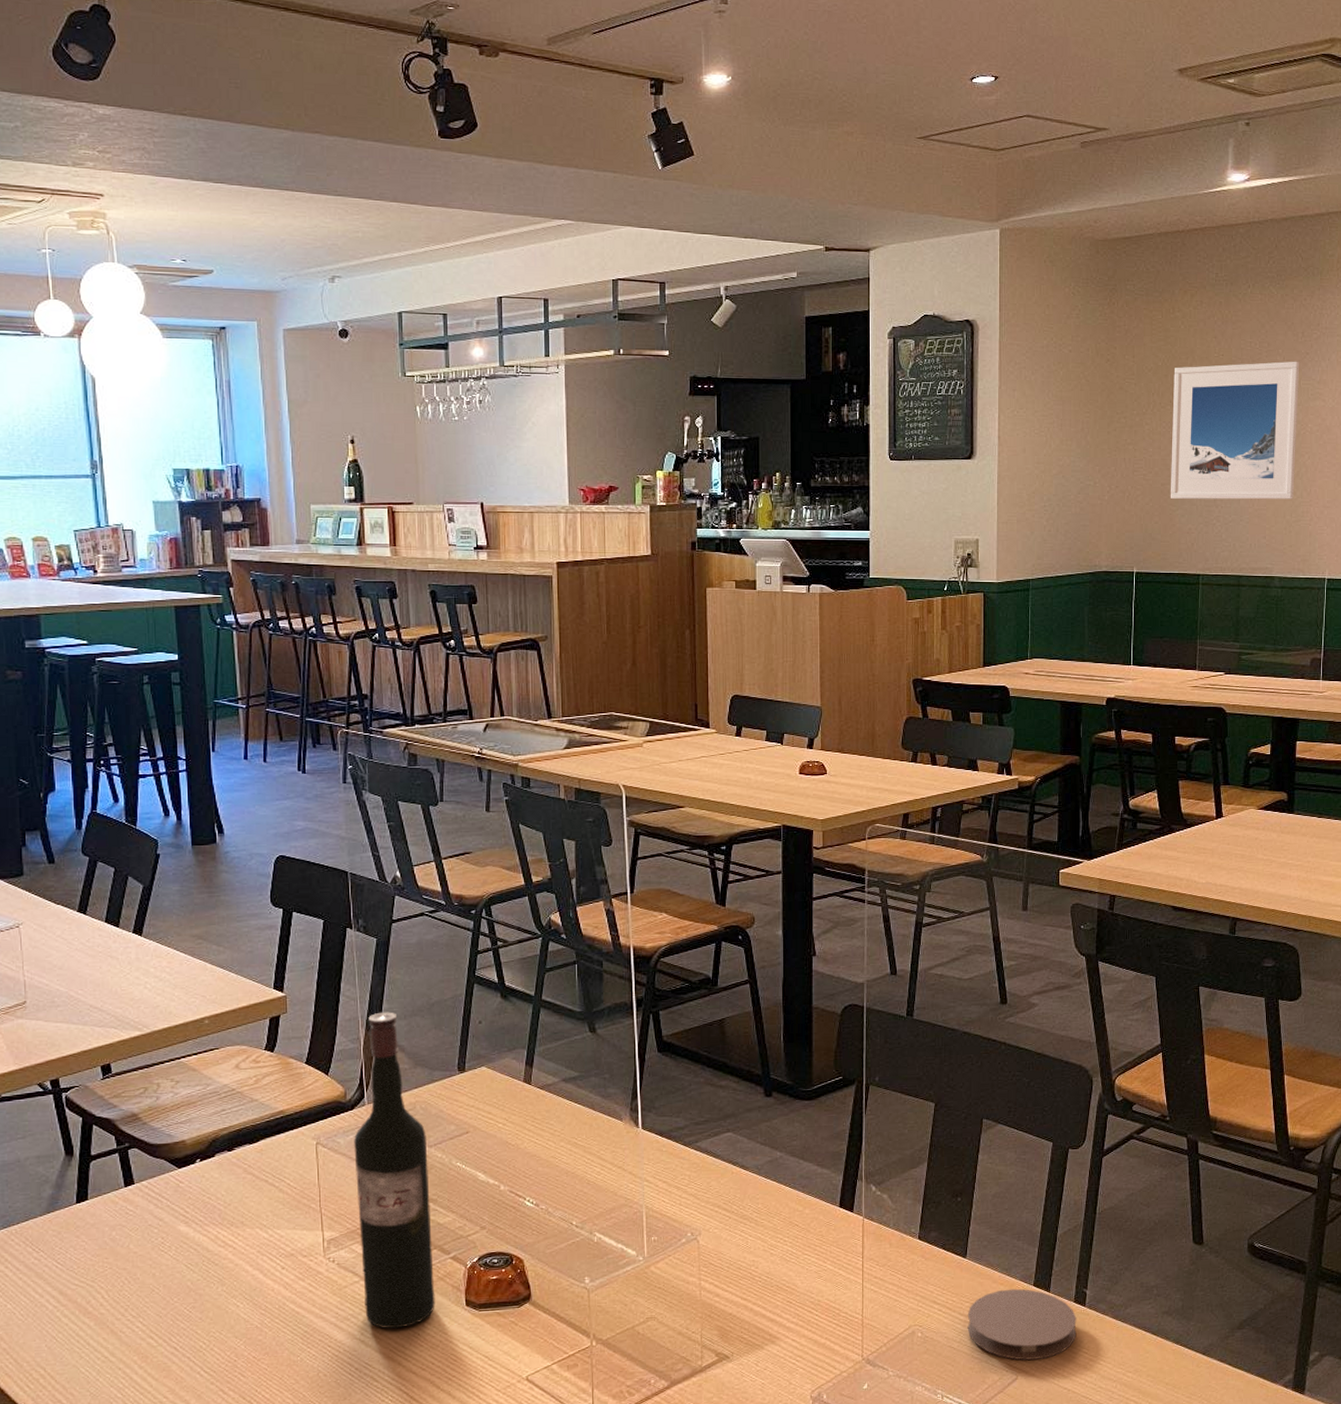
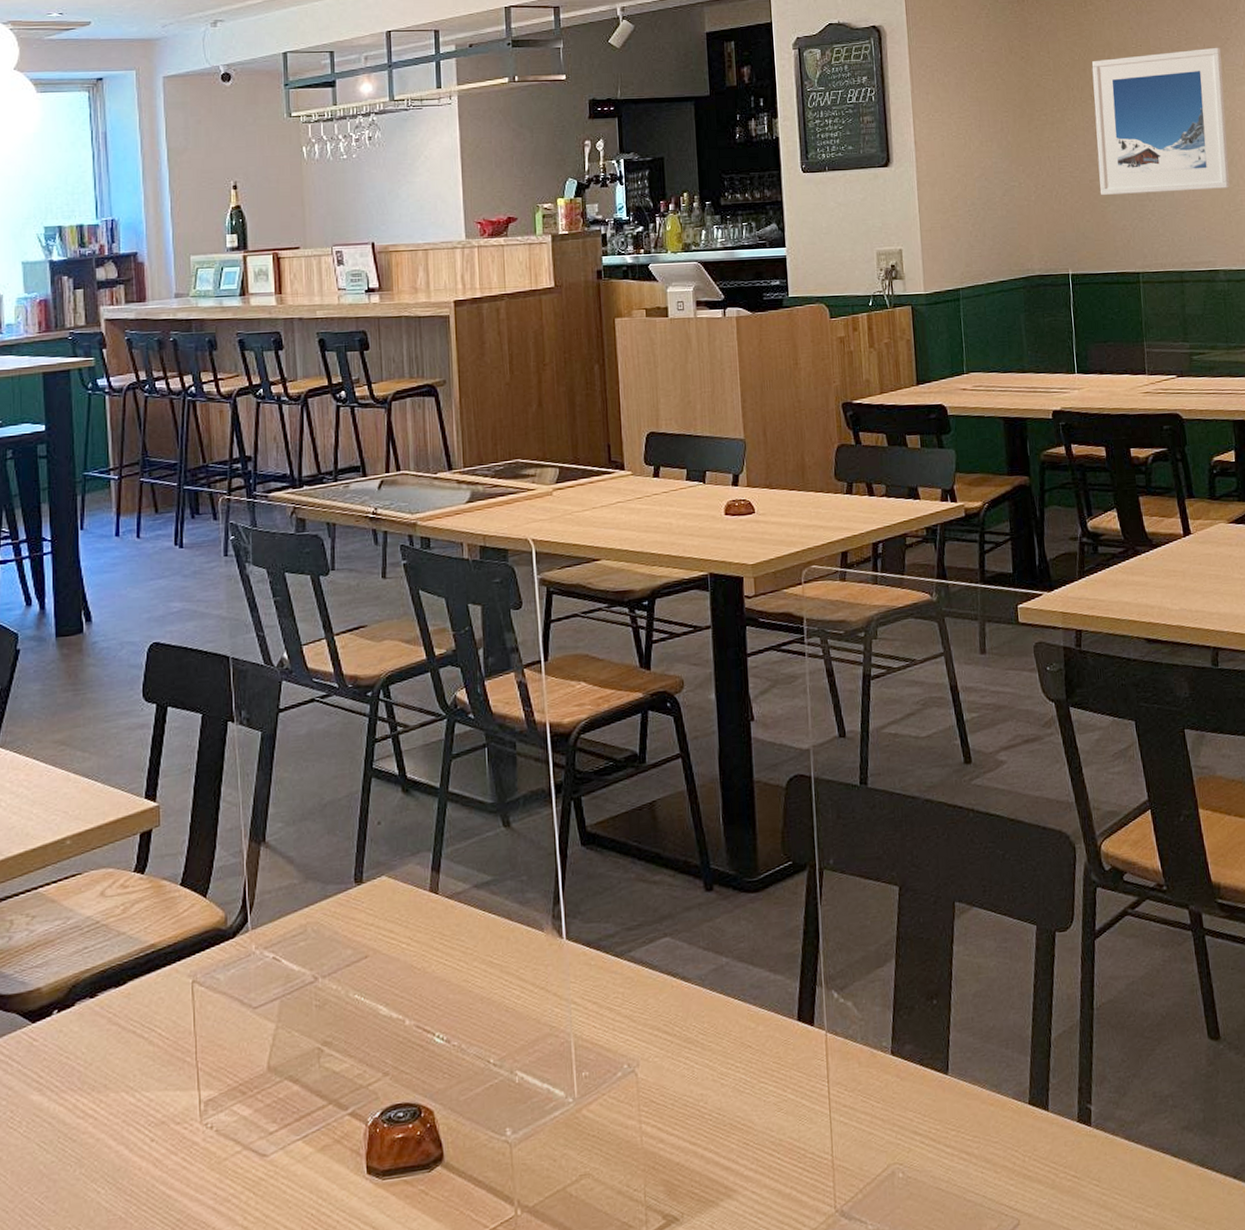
wine bottle: present [354,1012,435,1329] -> none [236,817,331,1210]
coaster: present [967,1288,1077,1360] -> none [954,1108,1084,1200]

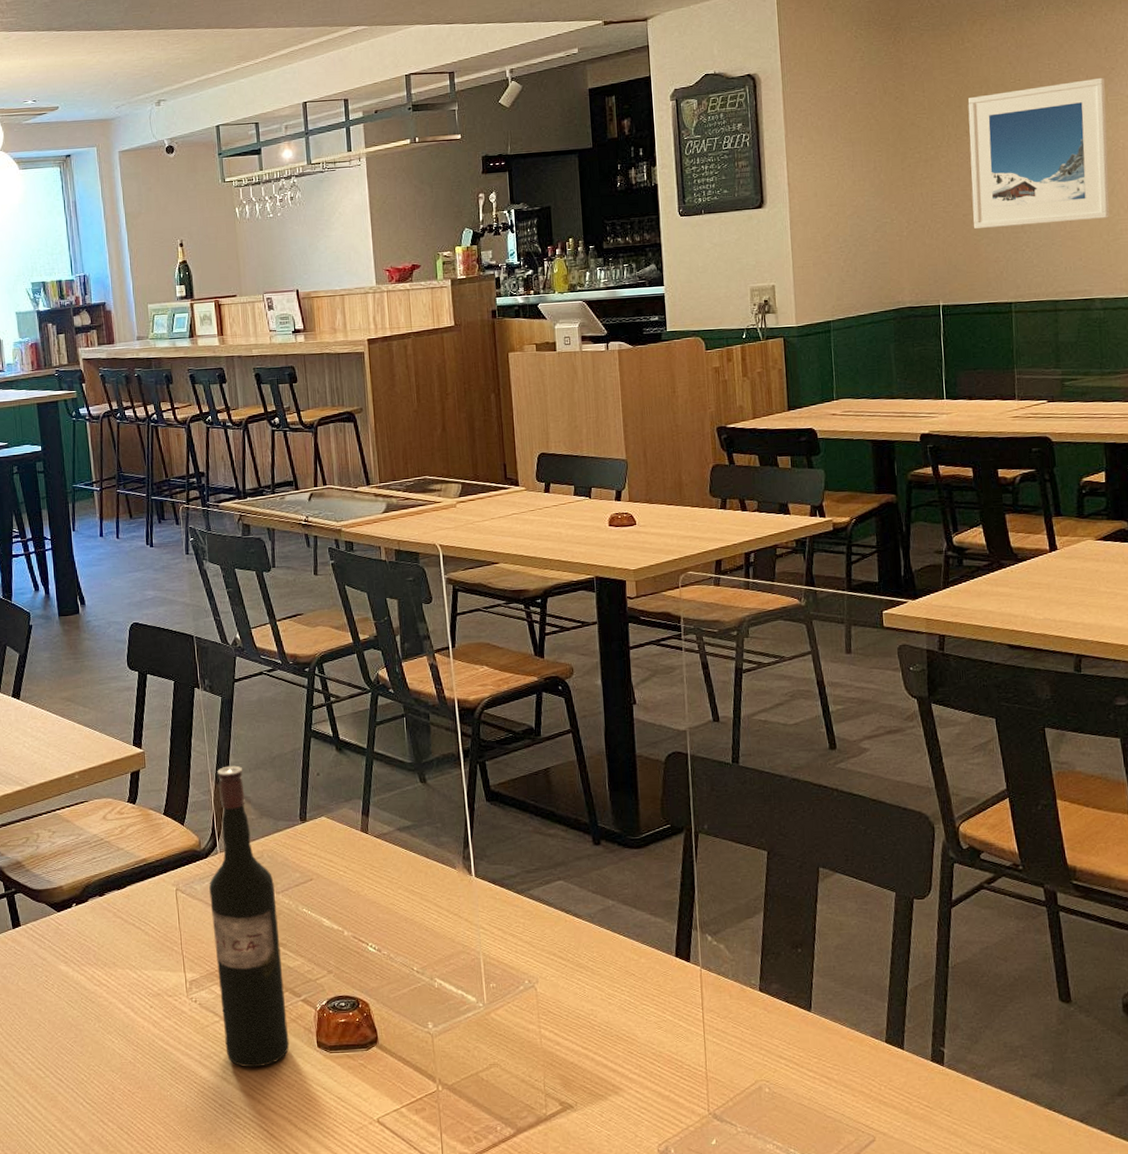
wine bottle: none [236,817,331,1210] -> present [209,765,290,1068]

